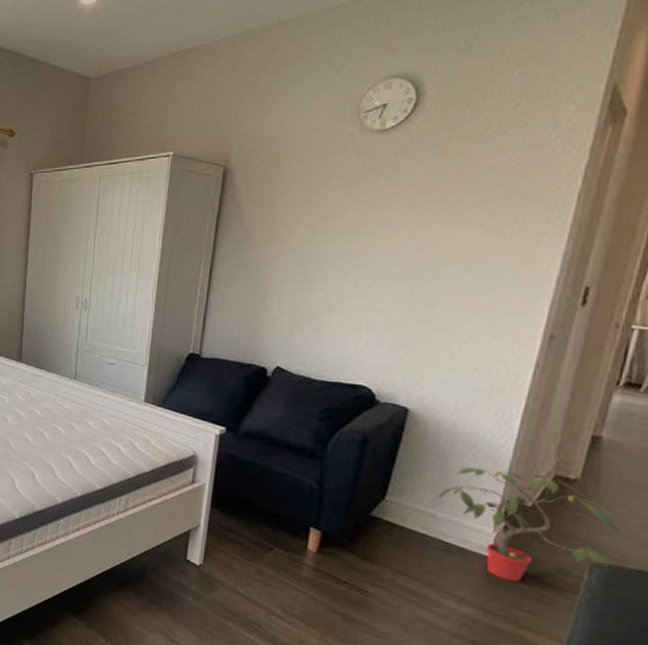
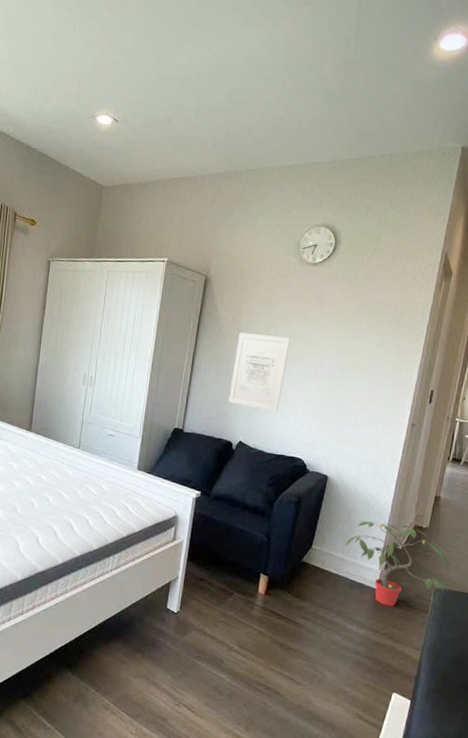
wall art: none [260,232,348,328] -> present [228,332,290,412]

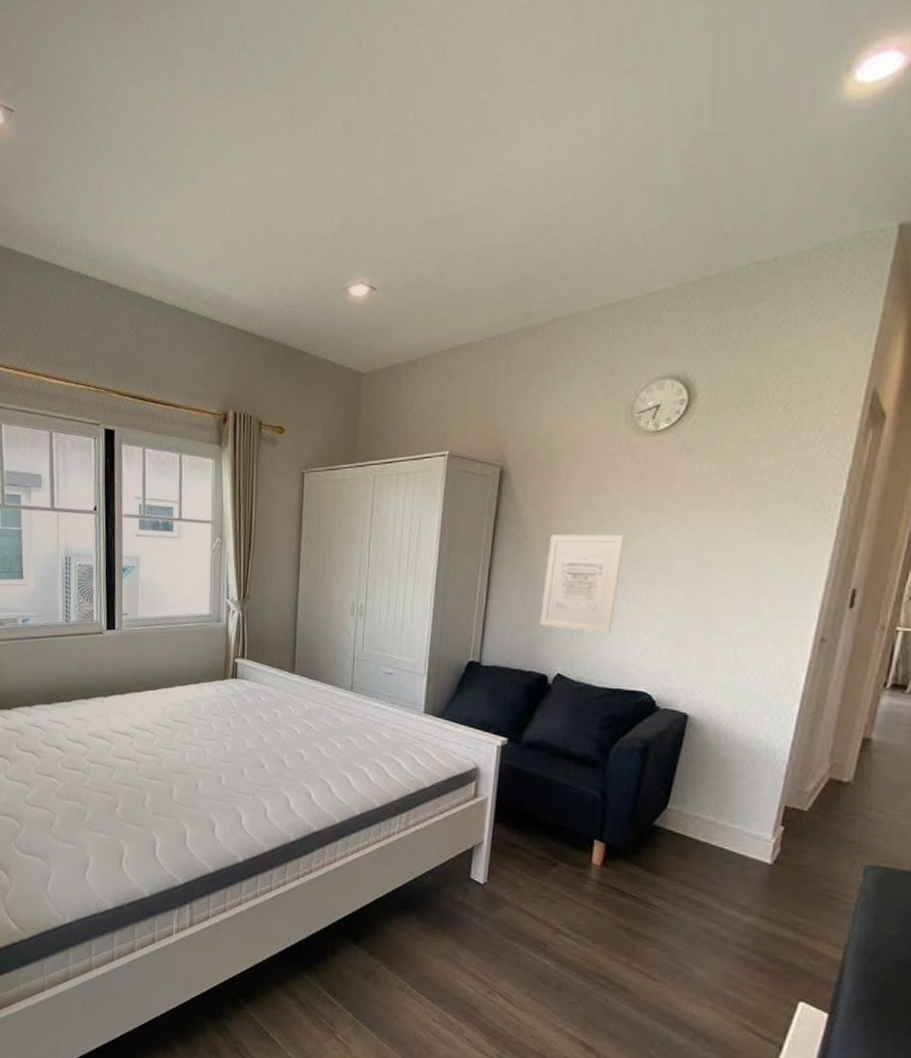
potted plant: present [345,521,456,607] -> none [717,773,900,888]

